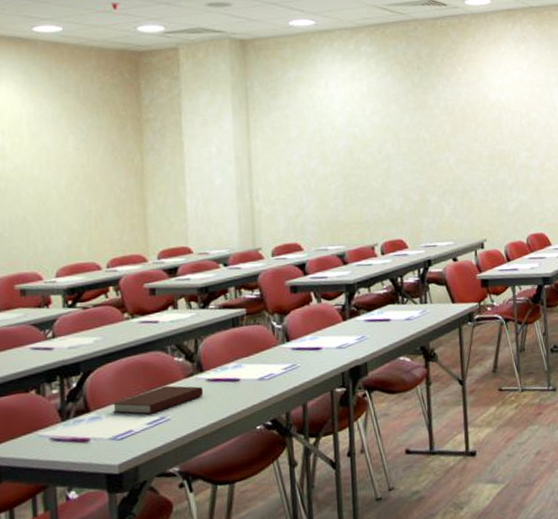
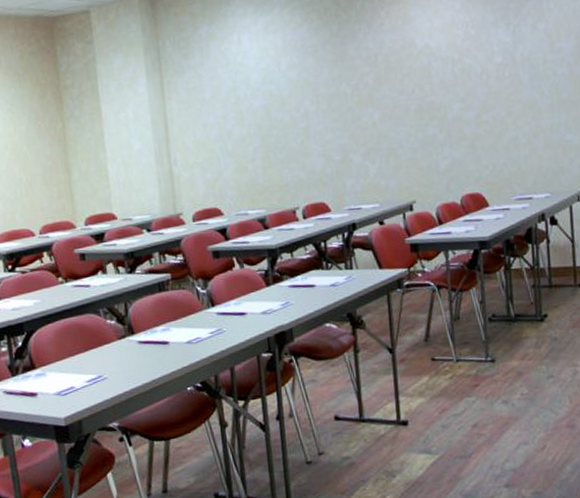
notebook: present [113,385,204,415] -> none [55,346,136,373]

